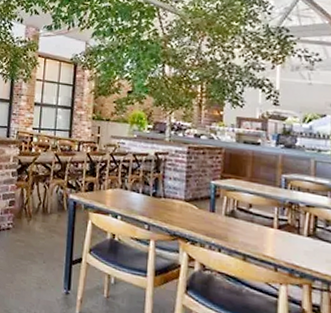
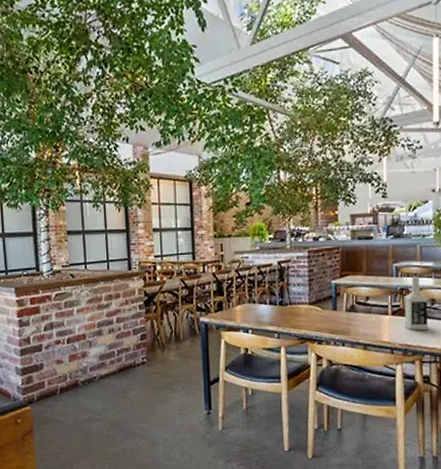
vodka: none [291,191,322,254] -> present [404,276,429,331]

